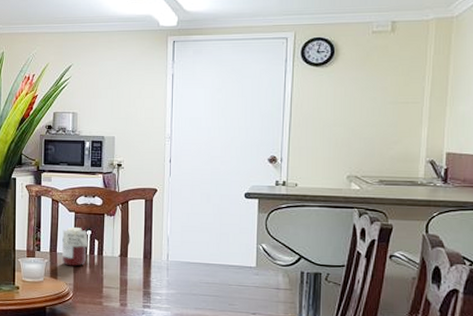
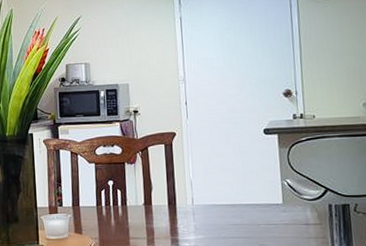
jar: present [62,227,88,266] -> none [84,179,111,219]

